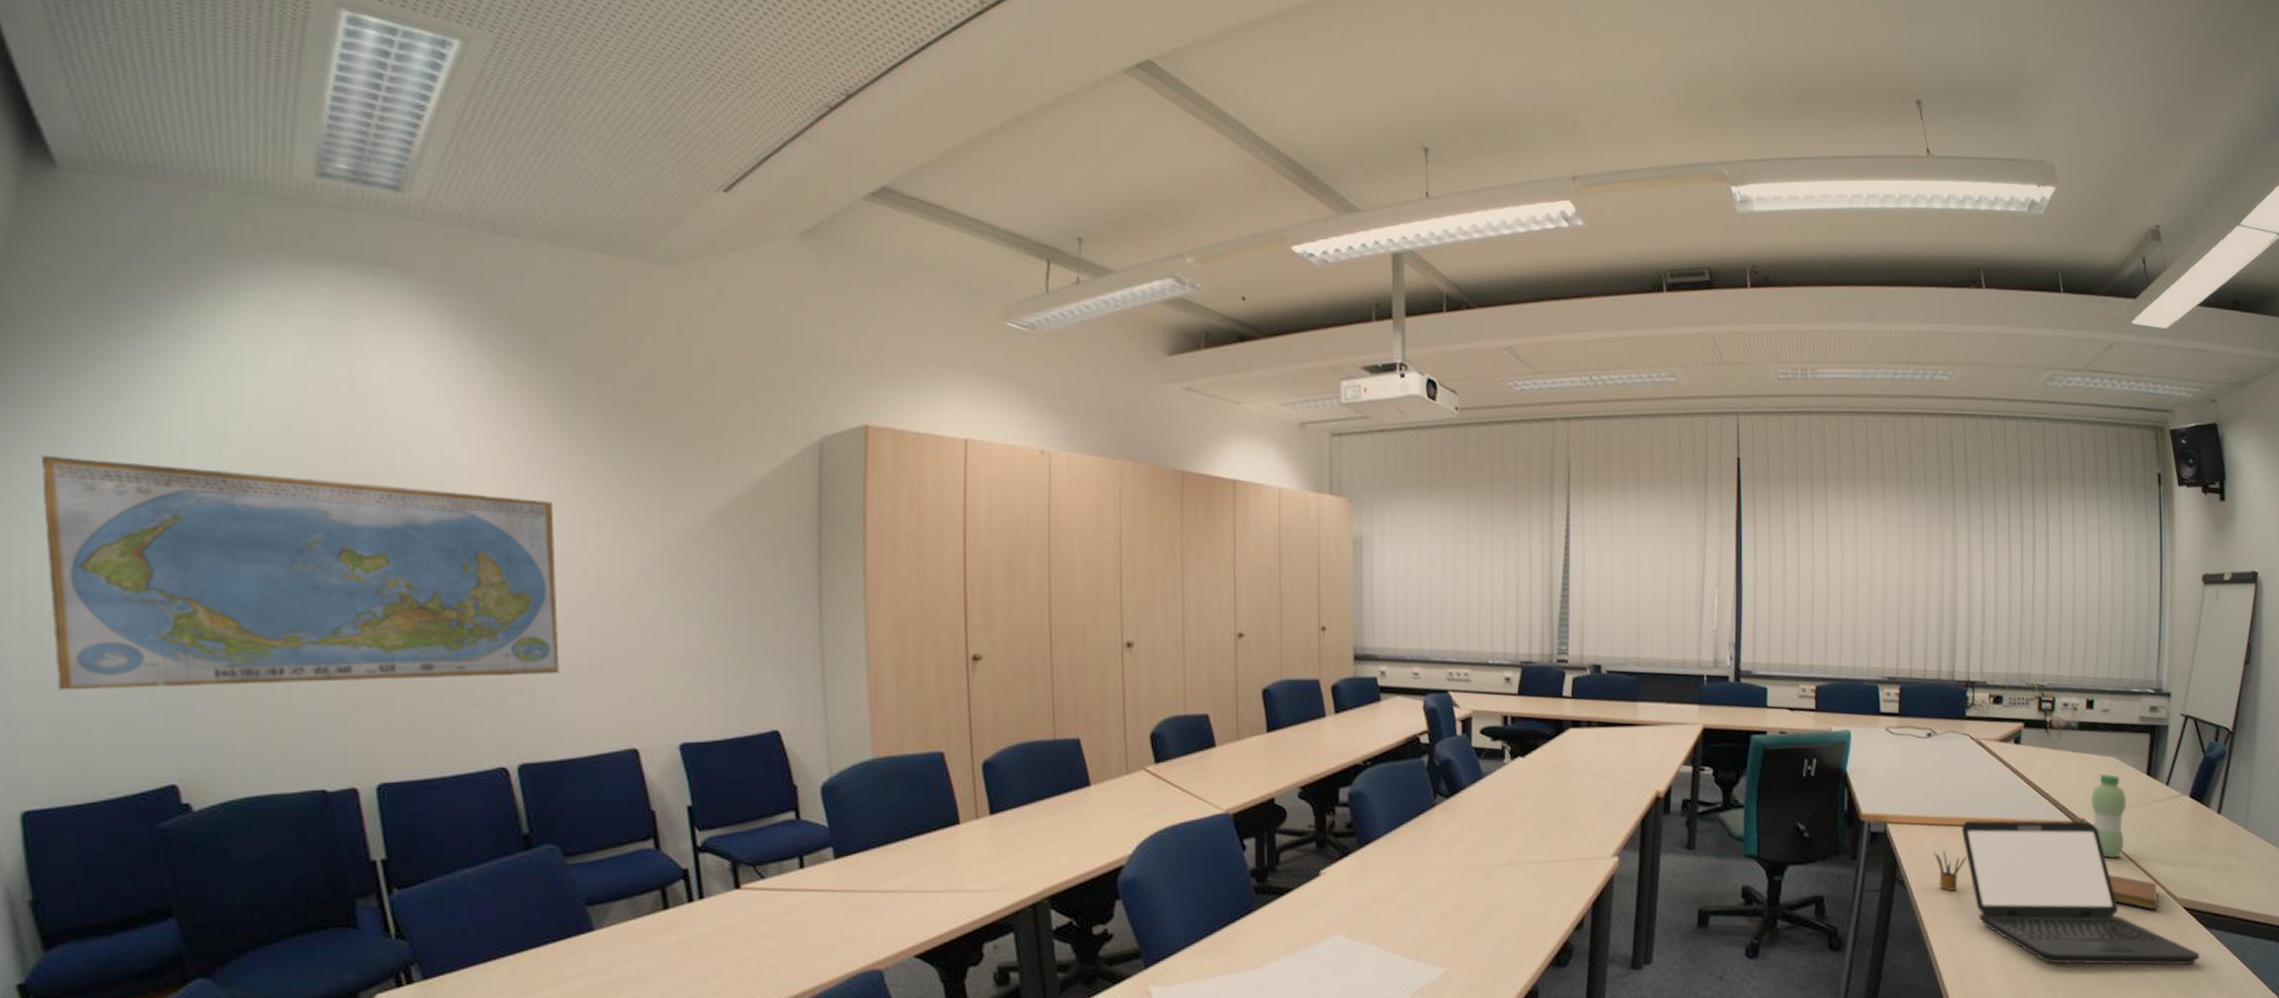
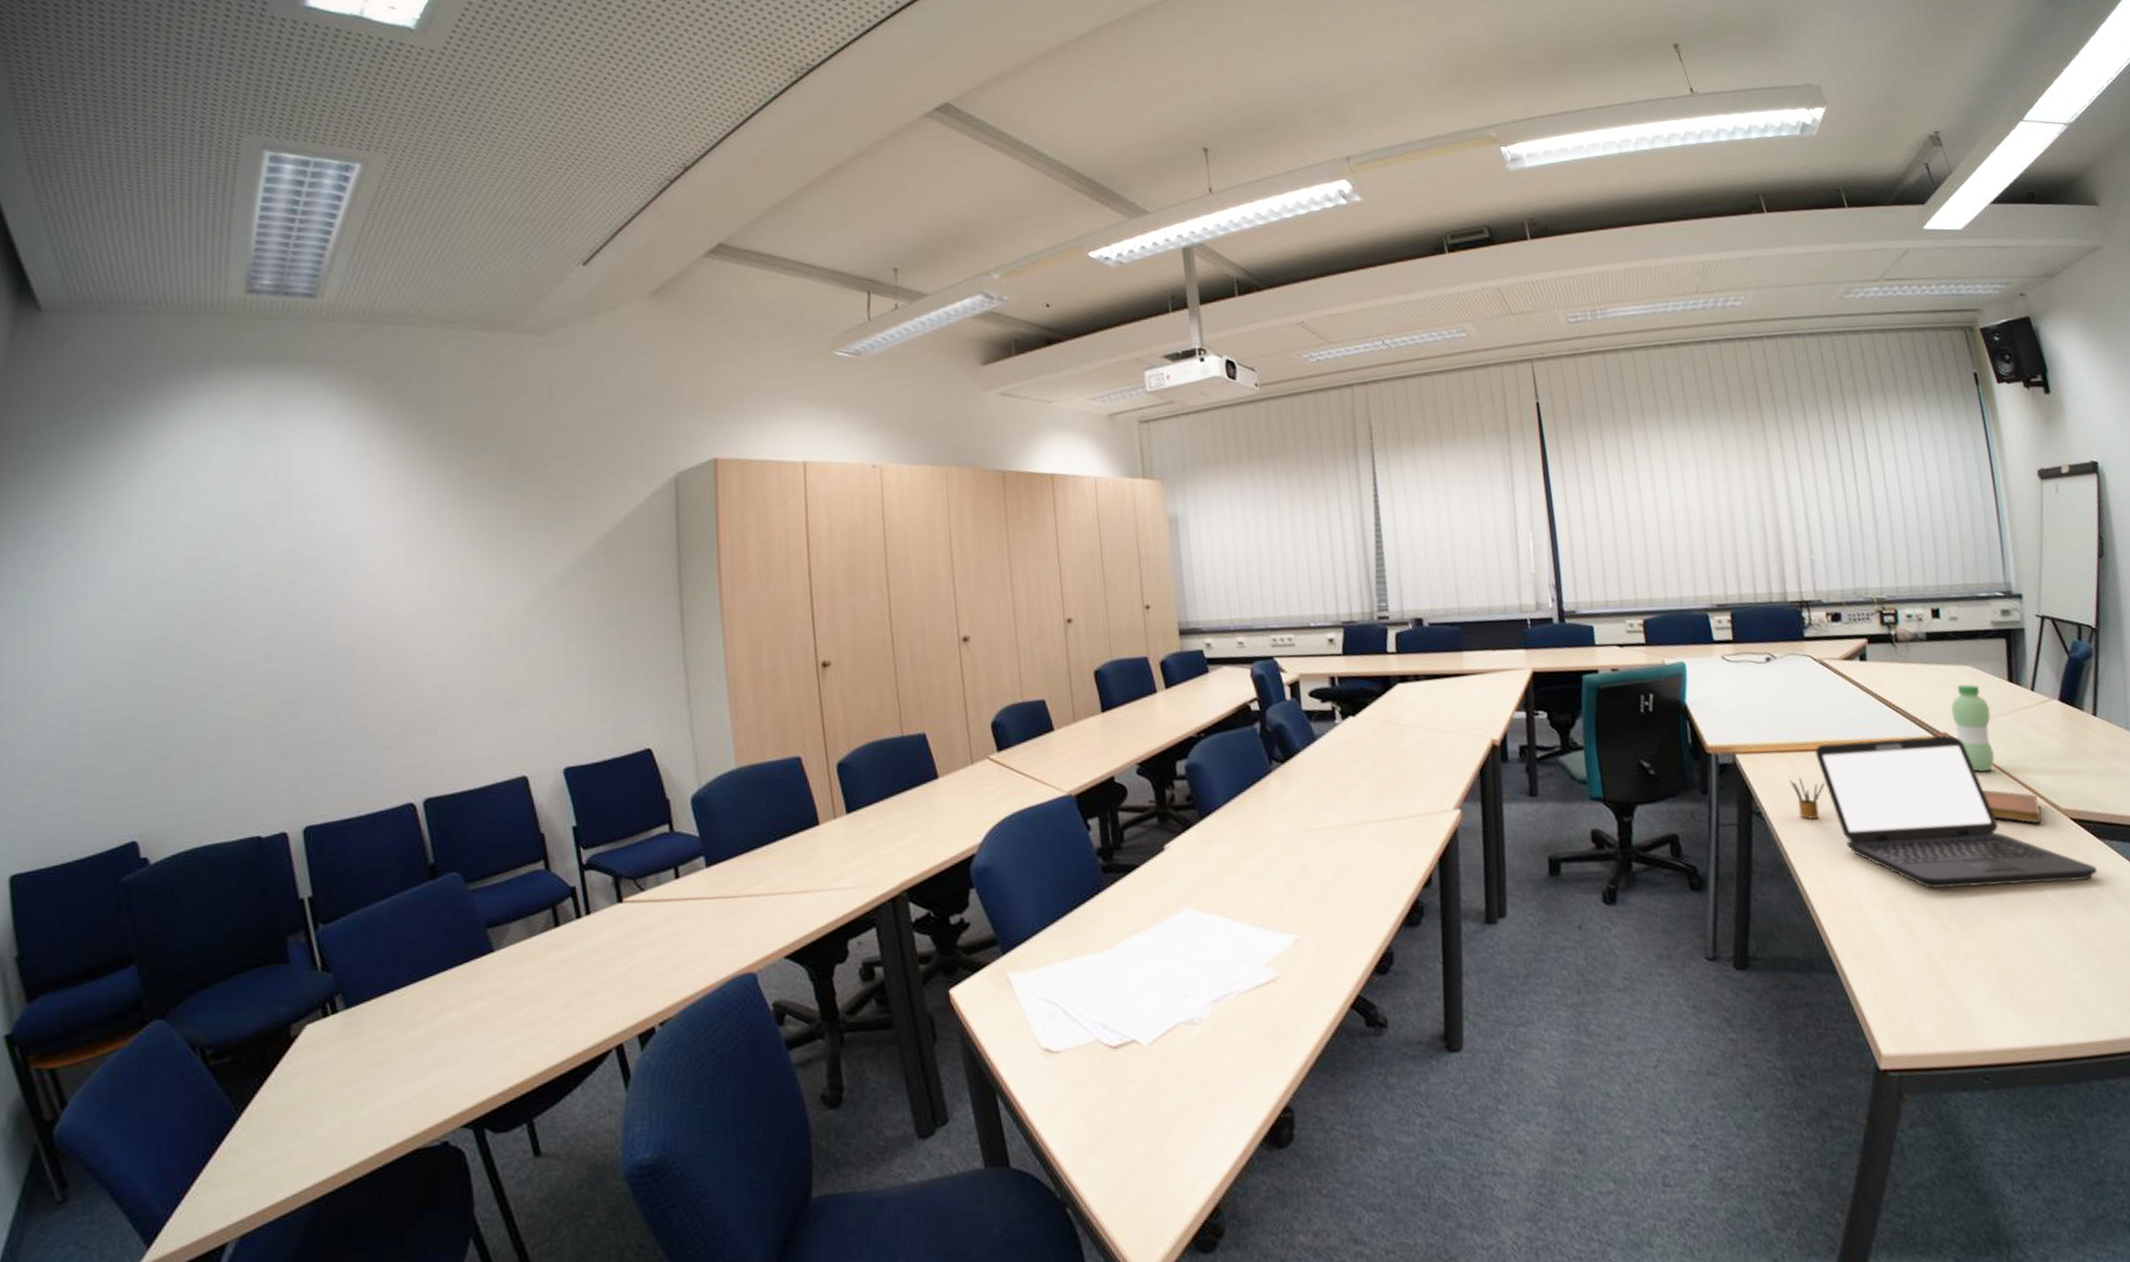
world map: present [40,455,559,691] -> none [27,555,457,764]

